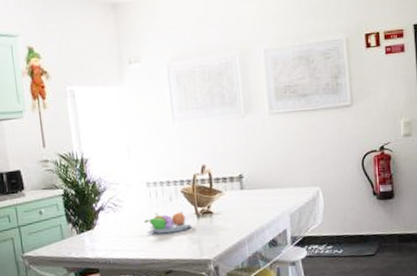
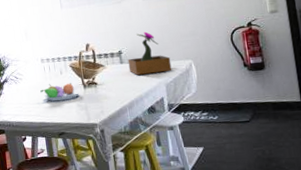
potted flower: none [249,152,298,203] -> present [127,31,172,75]

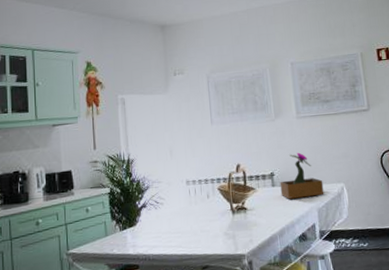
fruit bowl: present [40,83,80,102] -> none [183,208,228,230]

